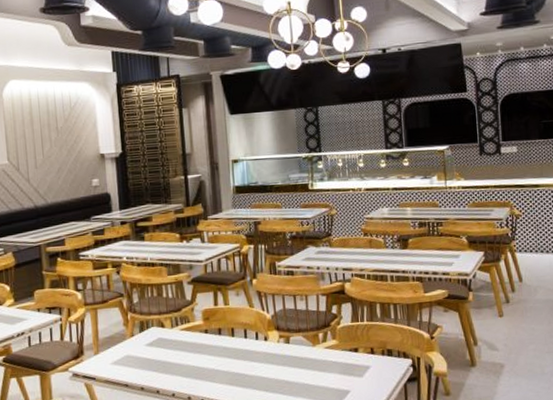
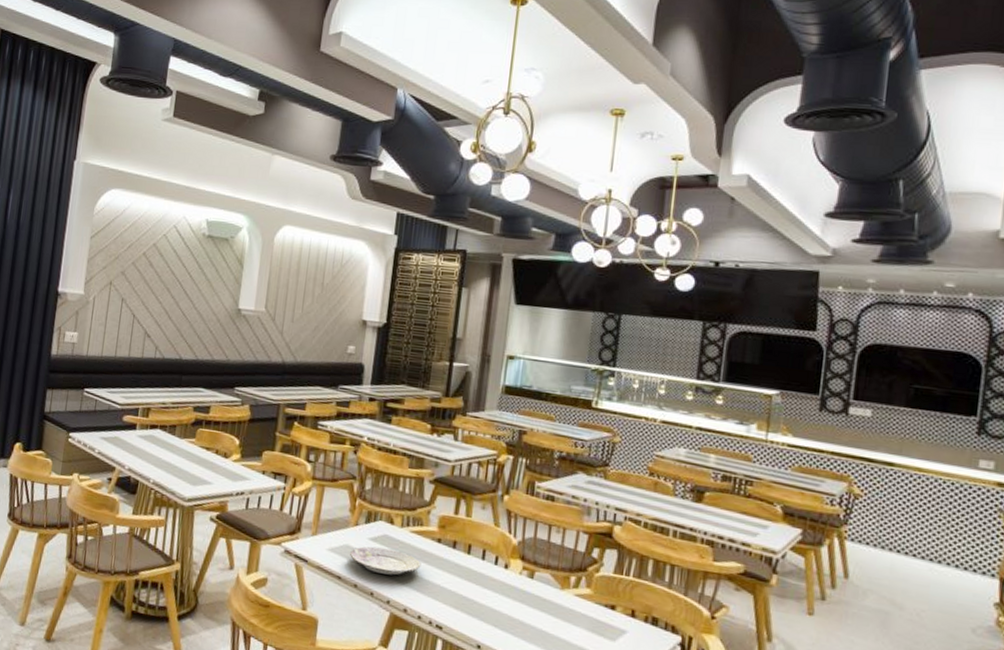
plate: none [132,348,195,373] -> present [350,546,421,576]

